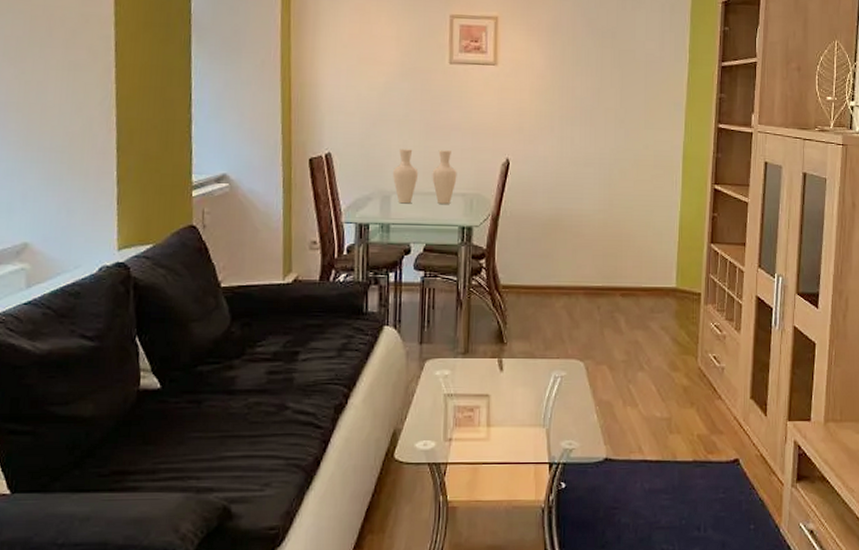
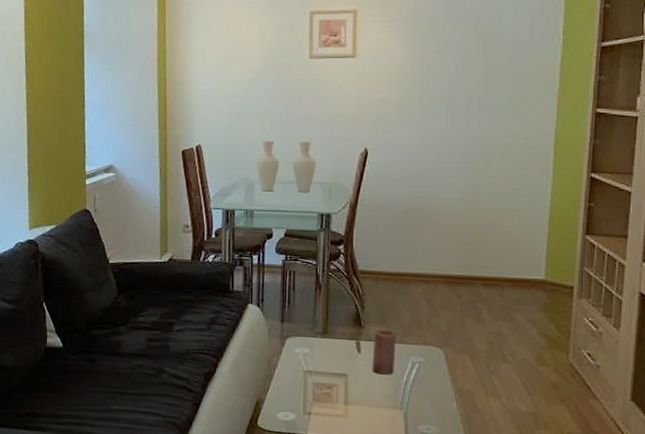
candle: none [514,345,539,392] -> present [371,329,396,375]

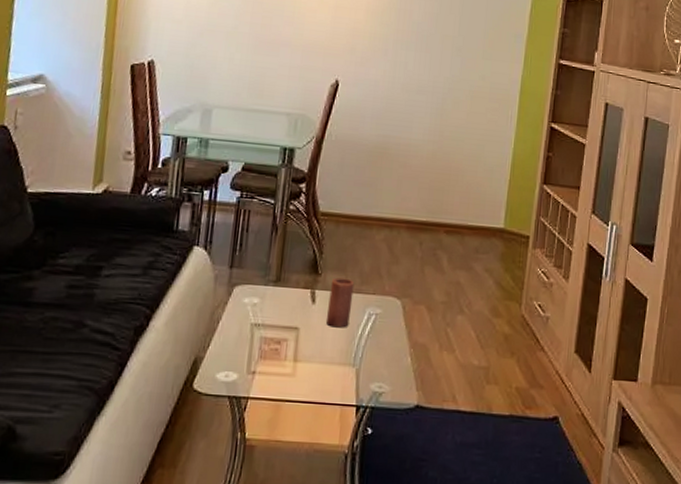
vase: present [256,140,317,193] -> none [216,61,284,124]

